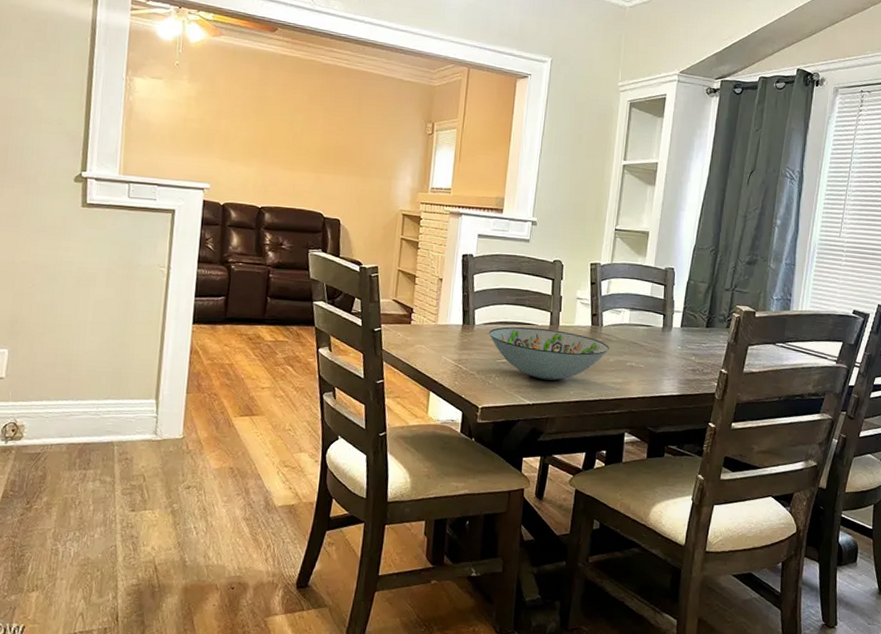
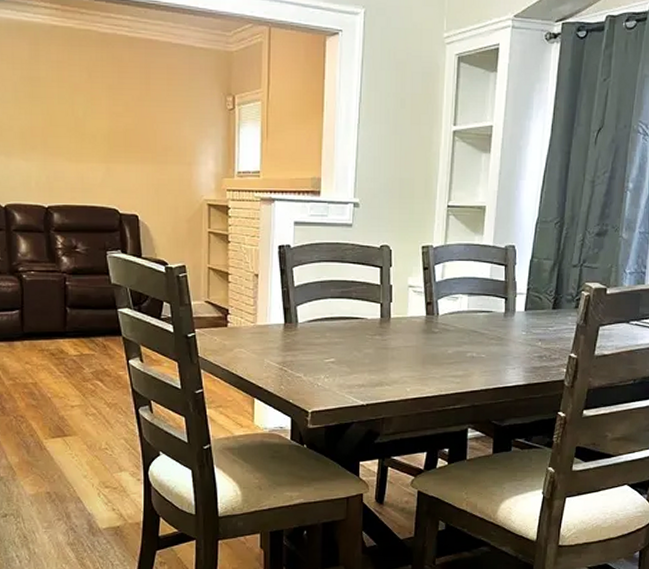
decorative bowl: present [489,326,609,381] -> none [314,321,447,378]

